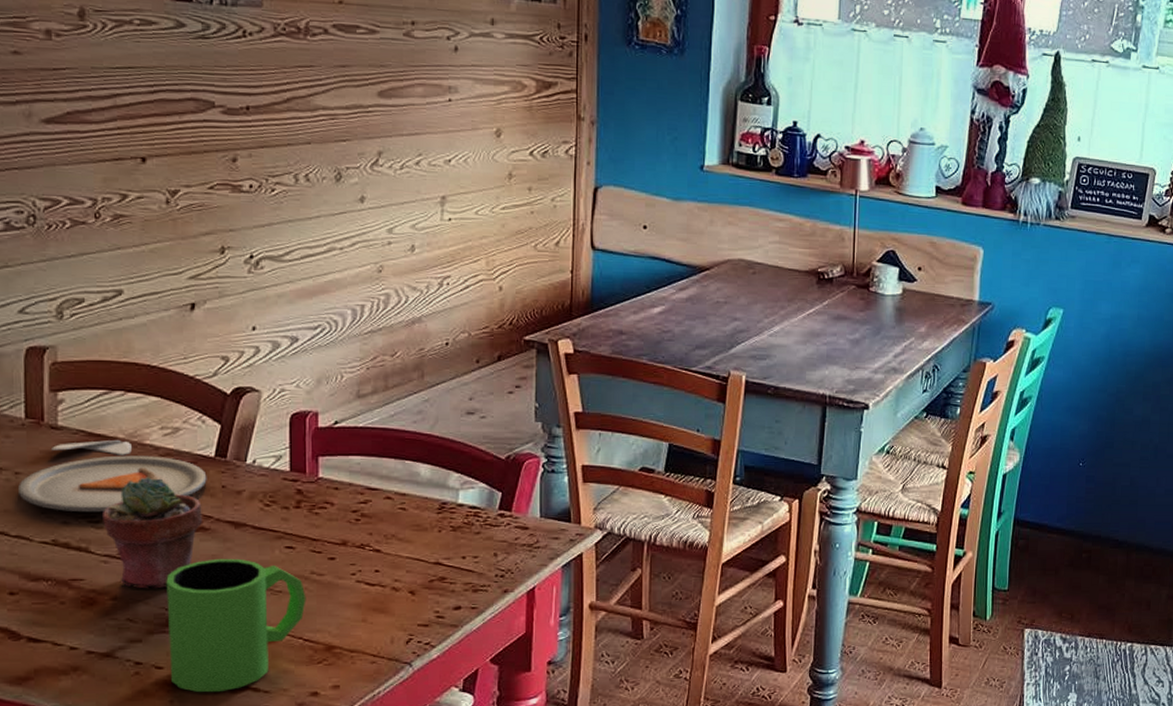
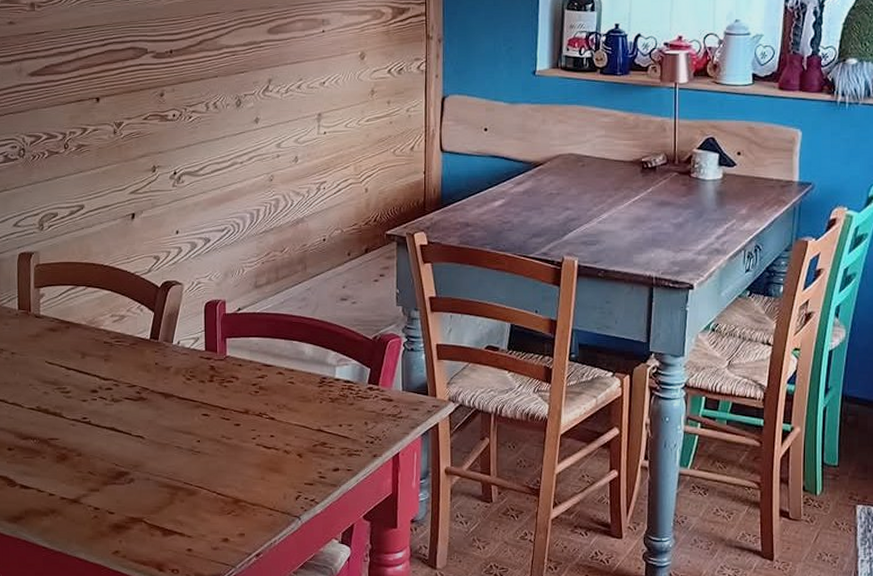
dinner plate: present [18,439,207,513] -> none [14,325,145,385]
potted succulent: present [101,477,202,589] -> none [70,356,141,448]
mug: present [166,558,306,693] -> none [116,423,219,536]

